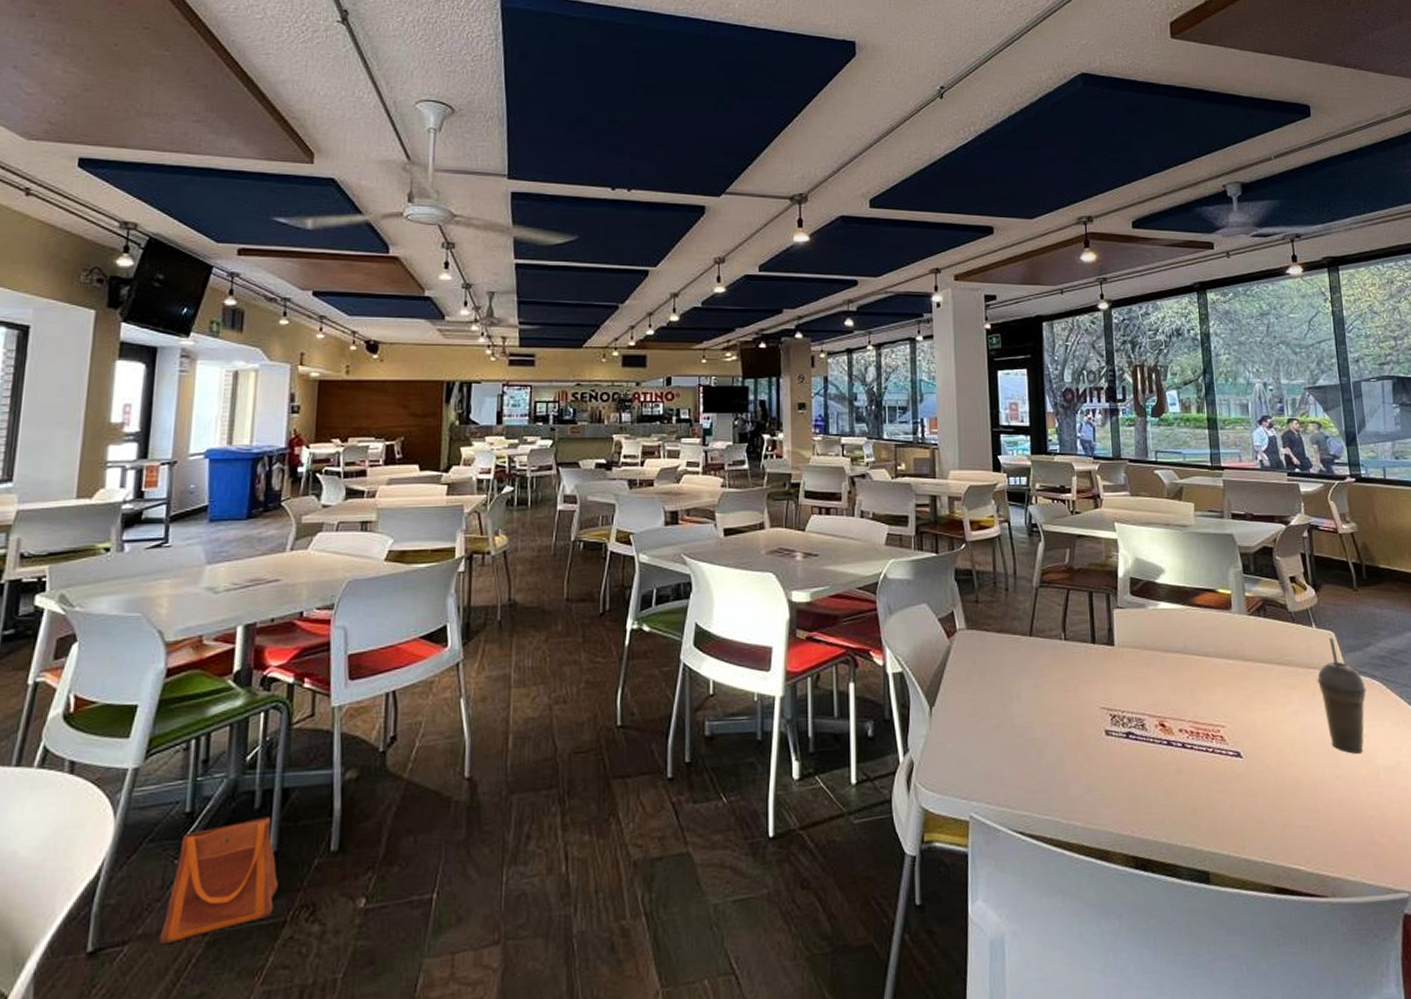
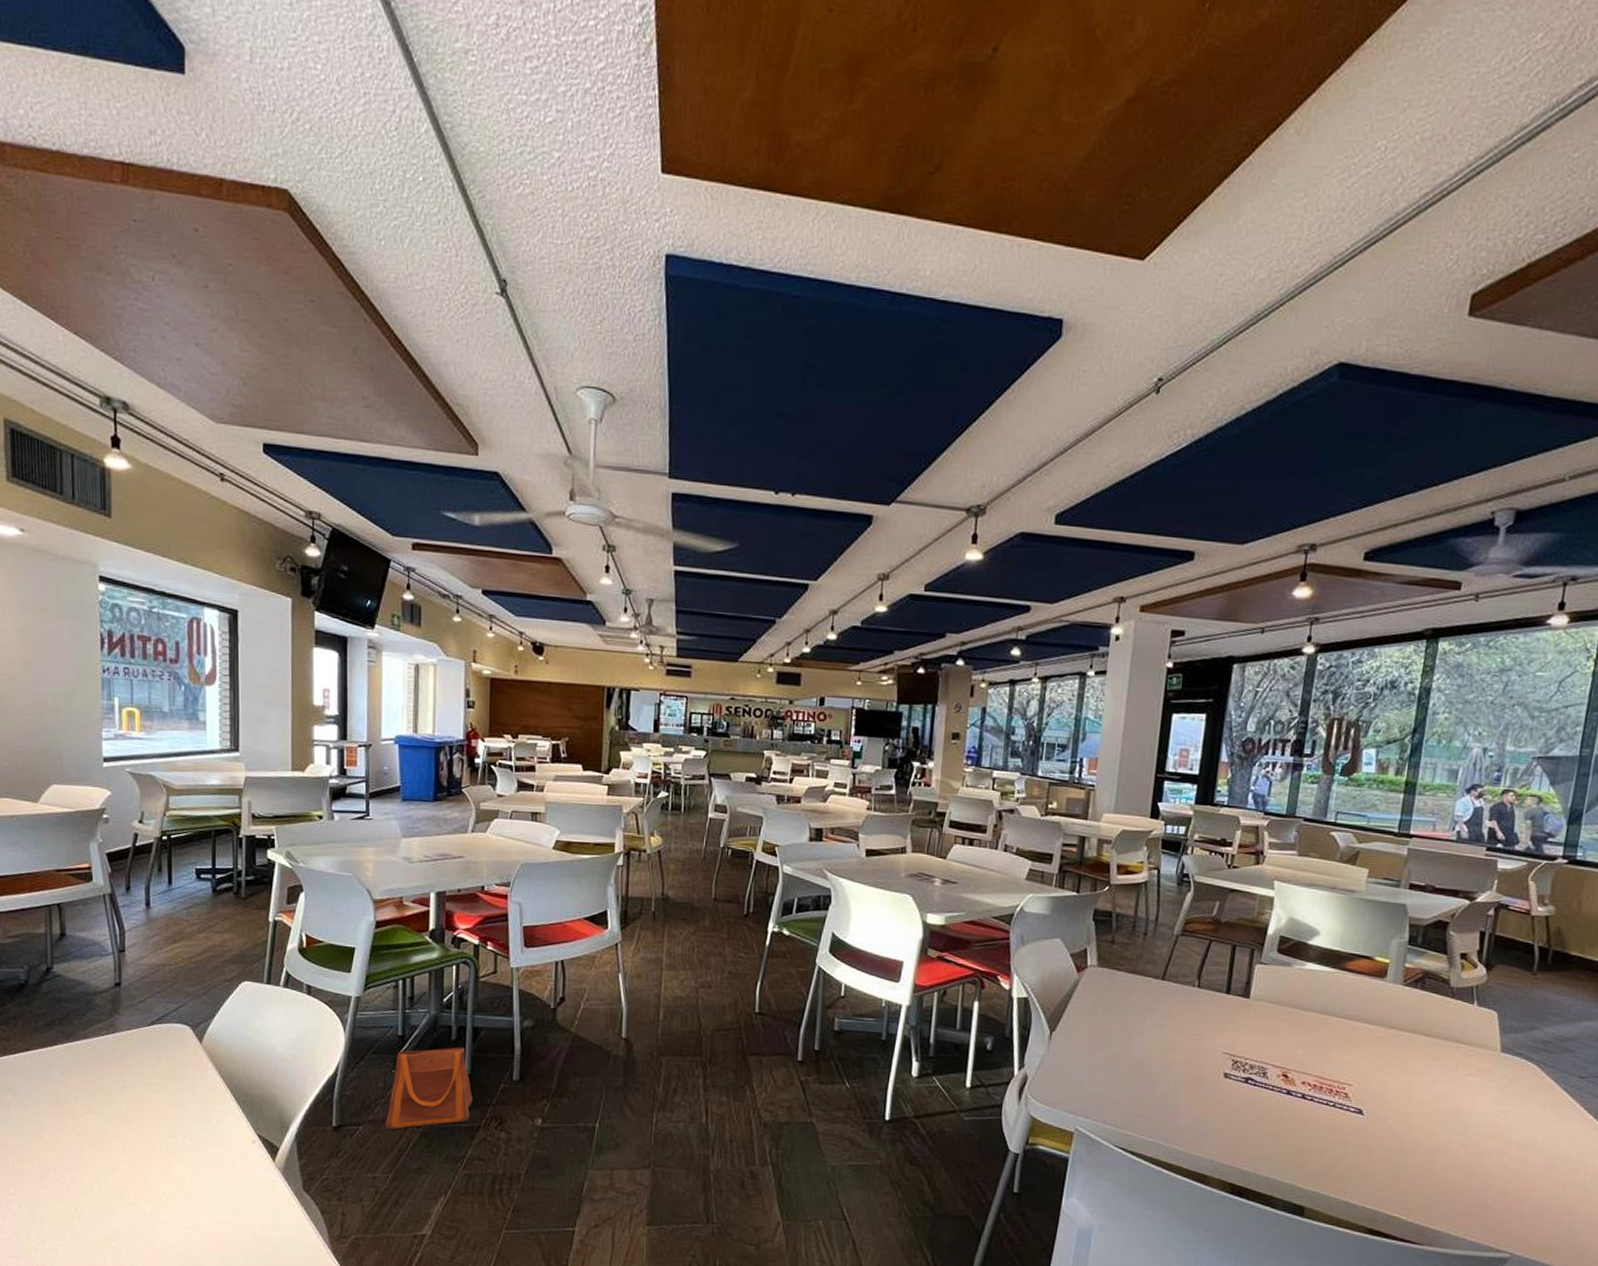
beverage cup: present [1317,637,1366,754] -> none [1464,1017,1519,1127]

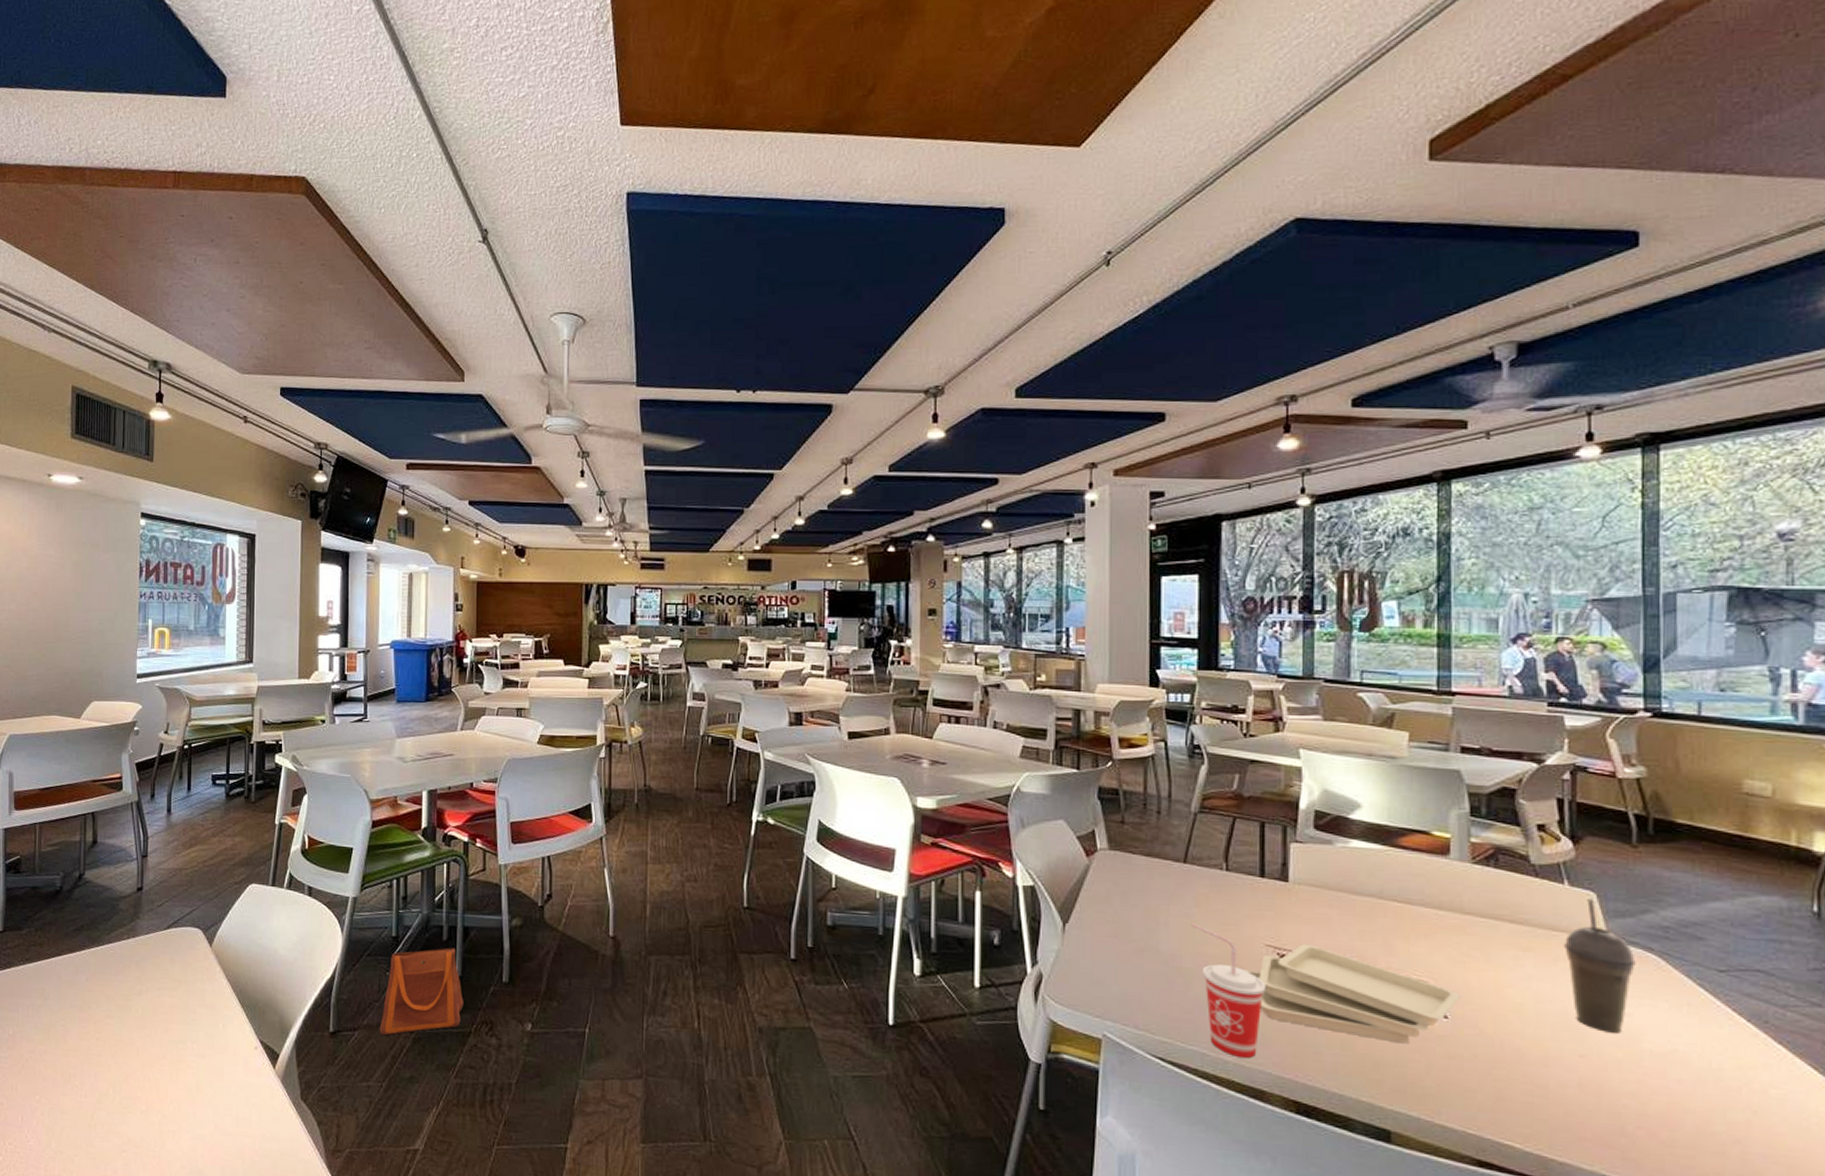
beverage cup: none [1161,1032,1220,1148] -> present [1191,922,1267,1058]
tray: none [1201,1052,1378,1136] -> present [1242,944,1462,1044]
beverage cup: none [1464,1017,1519,1127] -> present [1563,898,1636,1033]

